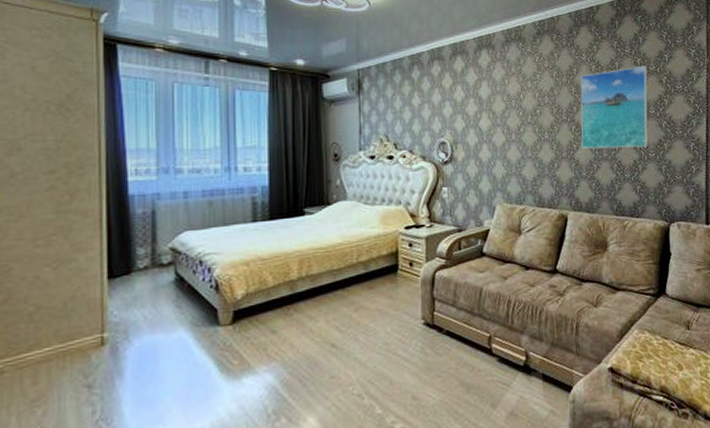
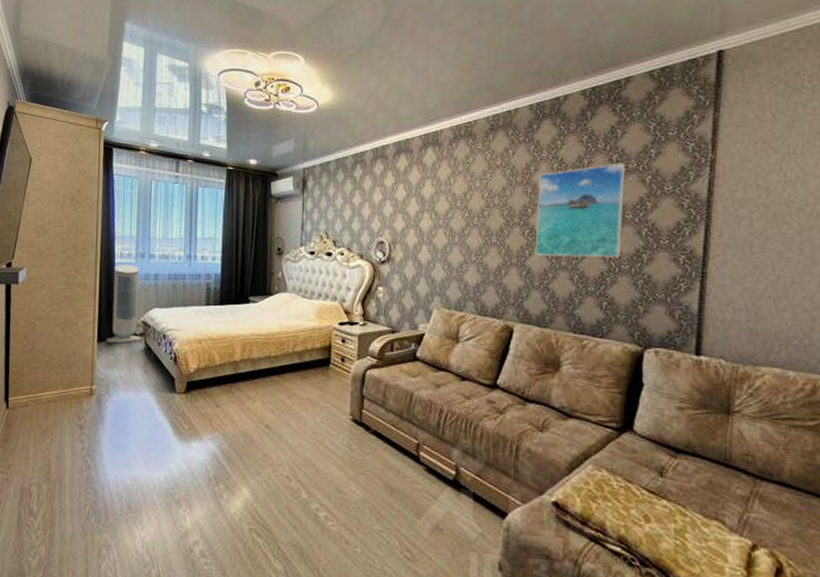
air purifier: none [120,183,171,279] -> present [106,265,142,344]

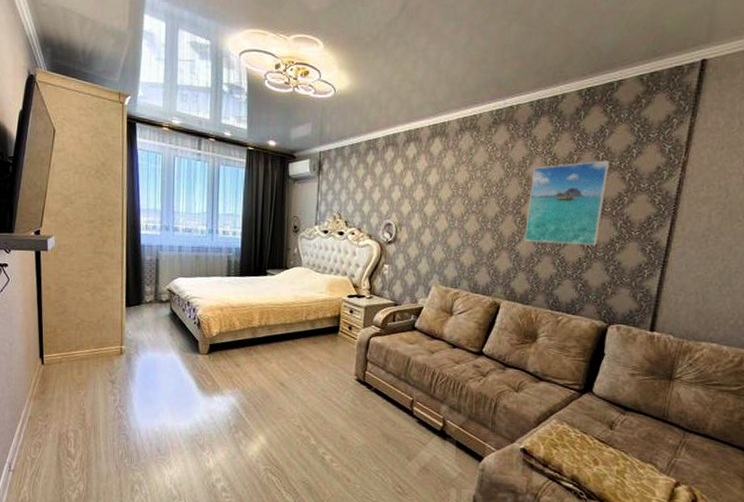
air purifier: present [106,265,142,344] -> none [134,236,168,309]

